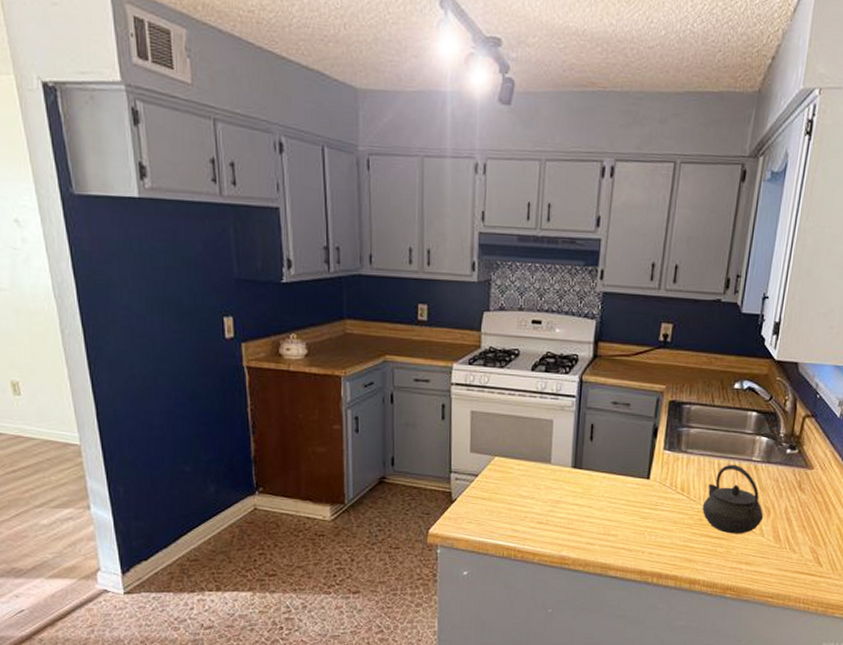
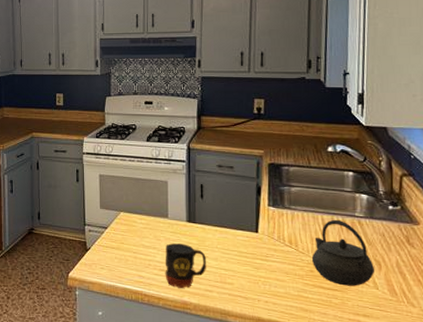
mug: none [543,492,591,542] -> present [165,243,207,288]

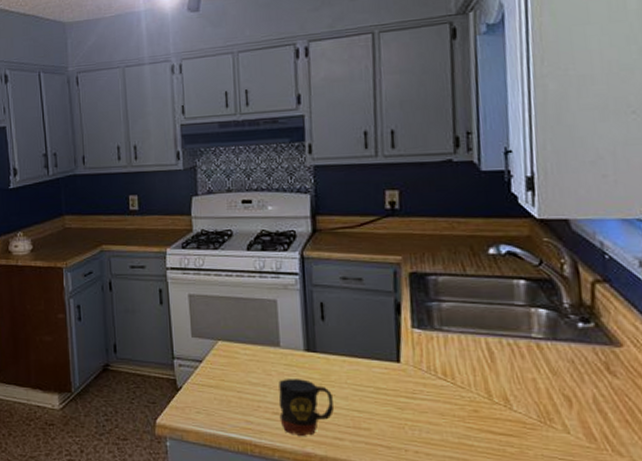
kettle: present [311,219,375,286] -> none [474,342,564,430]

